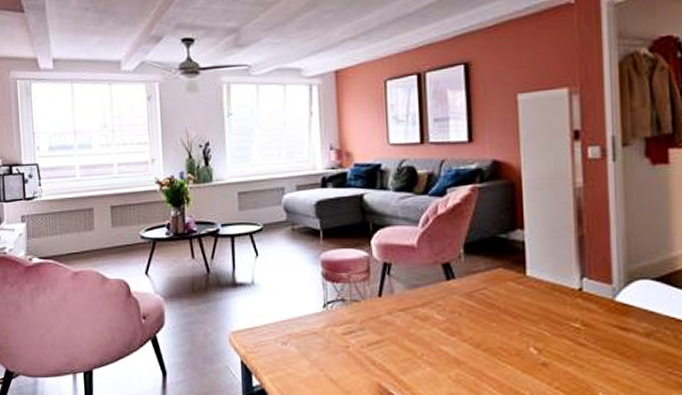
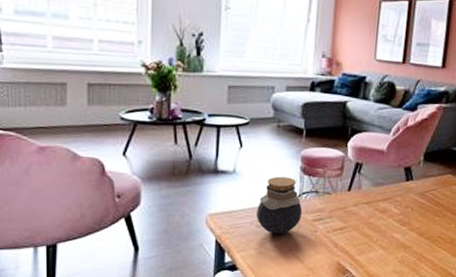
jar: none [280,285,330,352] -> present [256,176,302,234]

